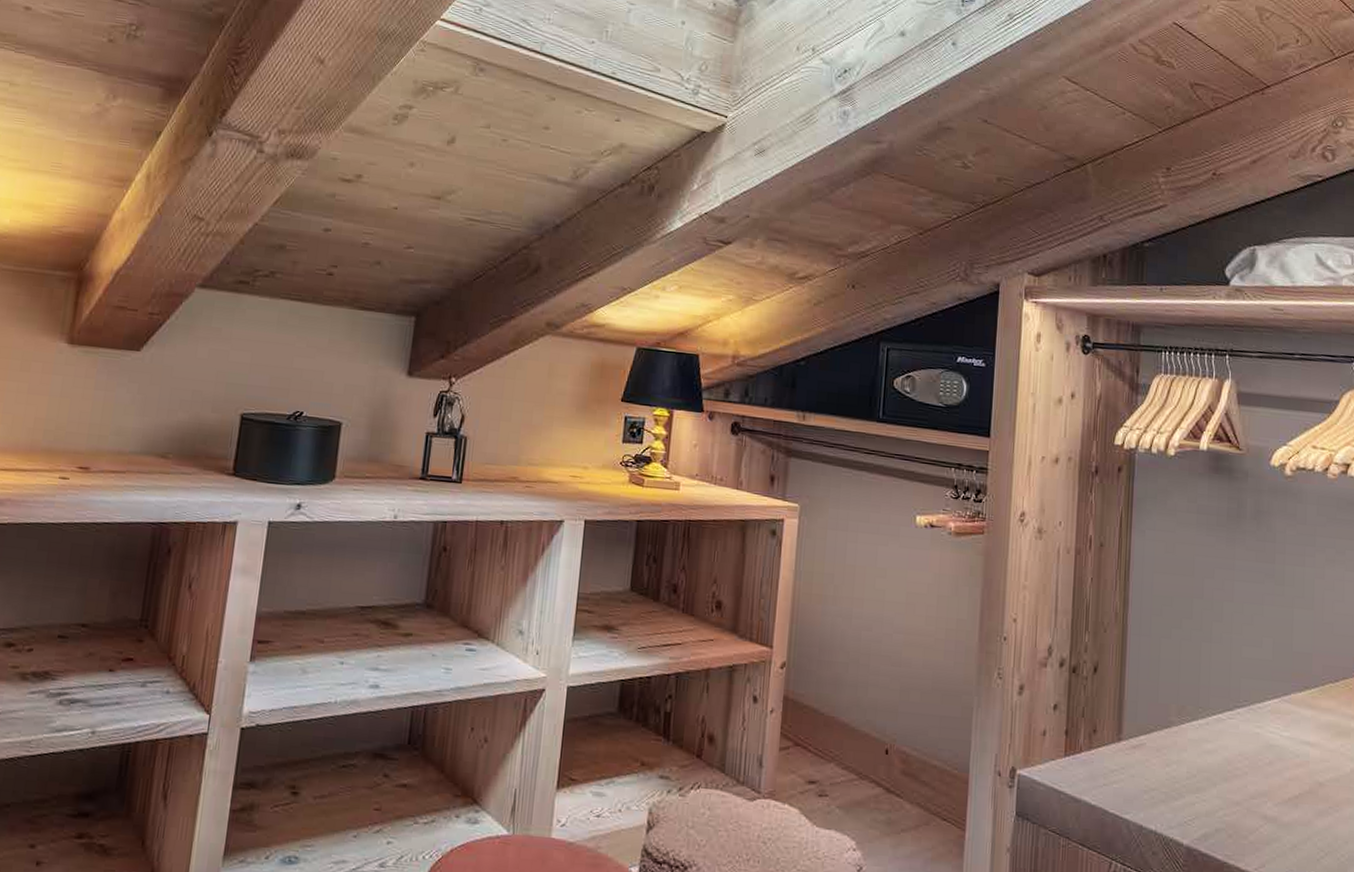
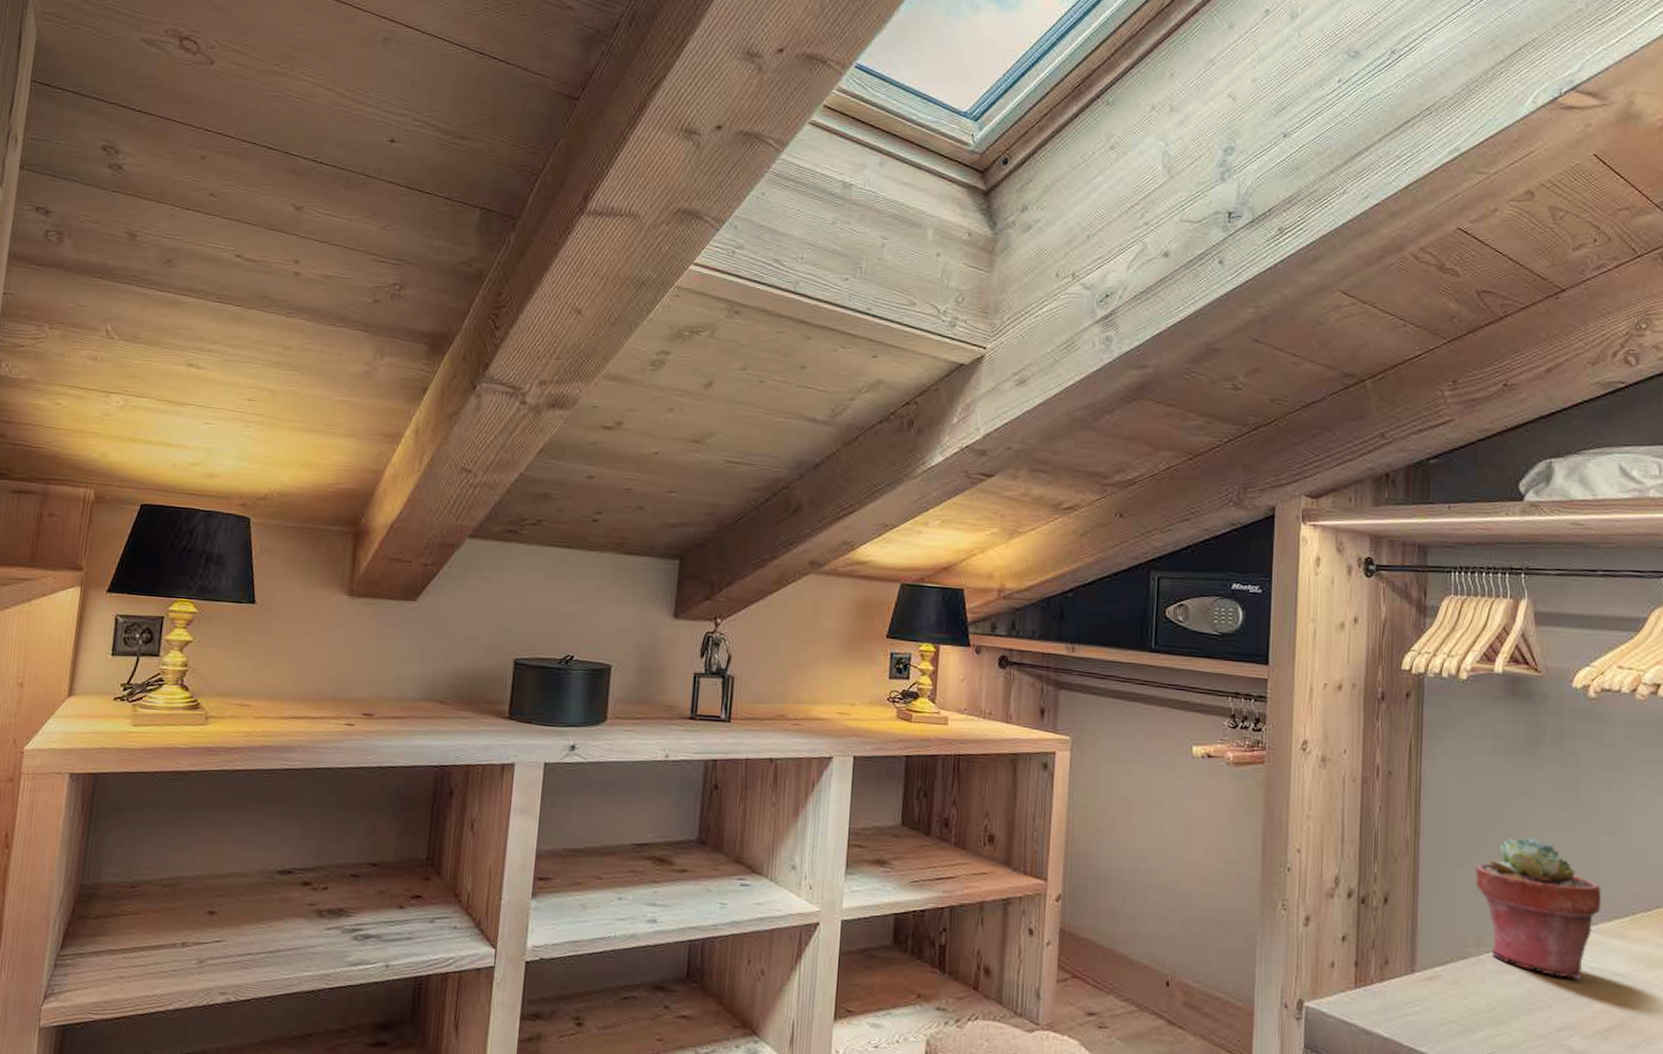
potted succulent: none [1179,609,1295,748] -> present [1475,837,1602,979]

